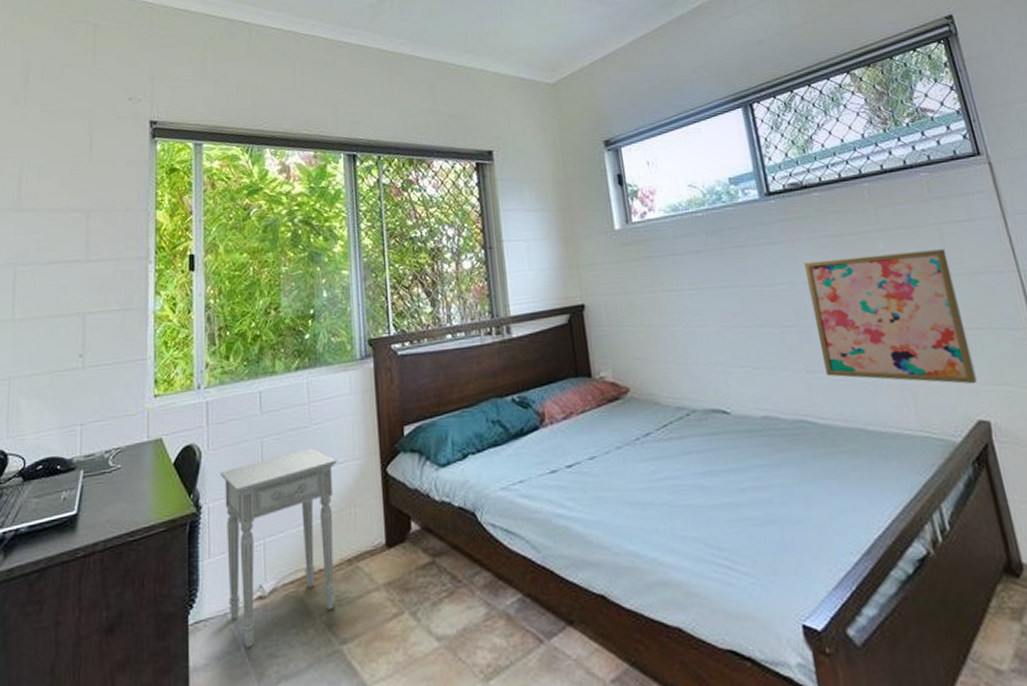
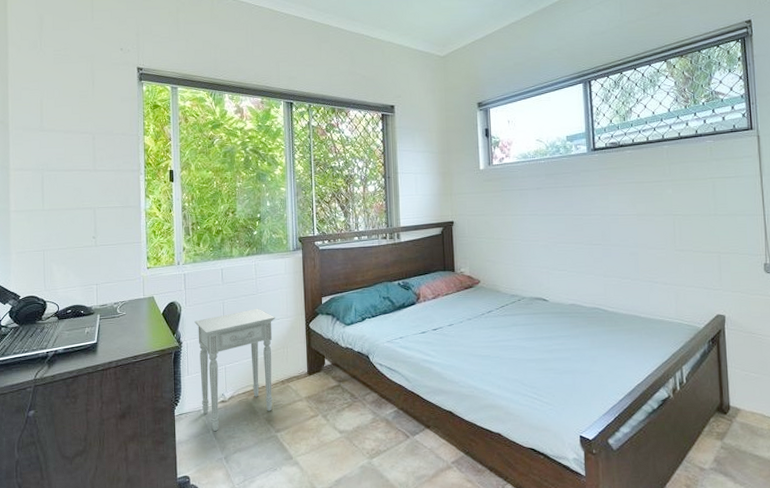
wall art: present [804,249,977,384] -> none [613,196,721,290]

